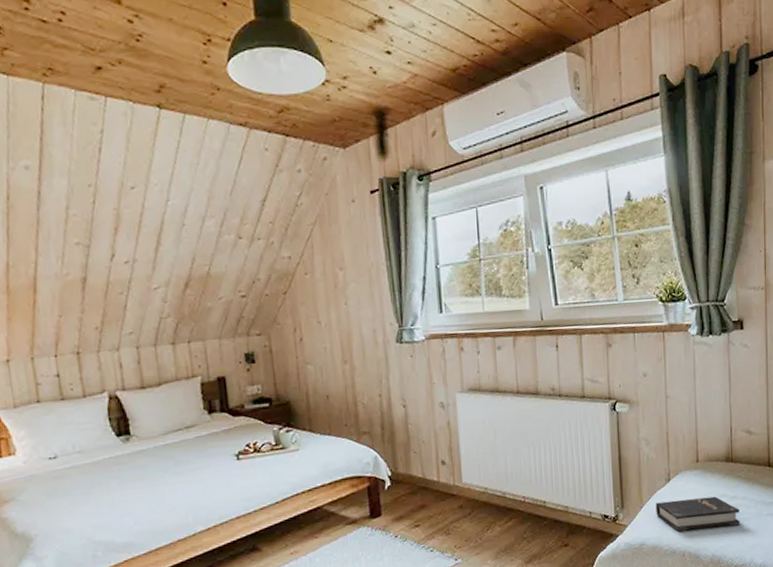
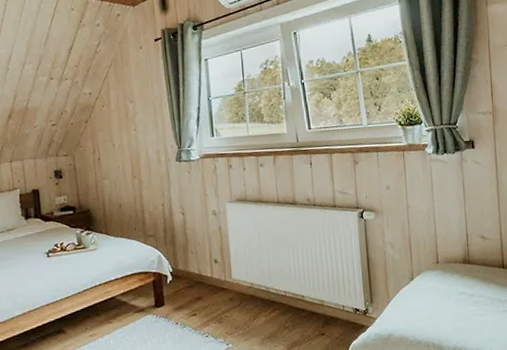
hardback book: present [655,496,740,532] -> none [401,294,479,325]

